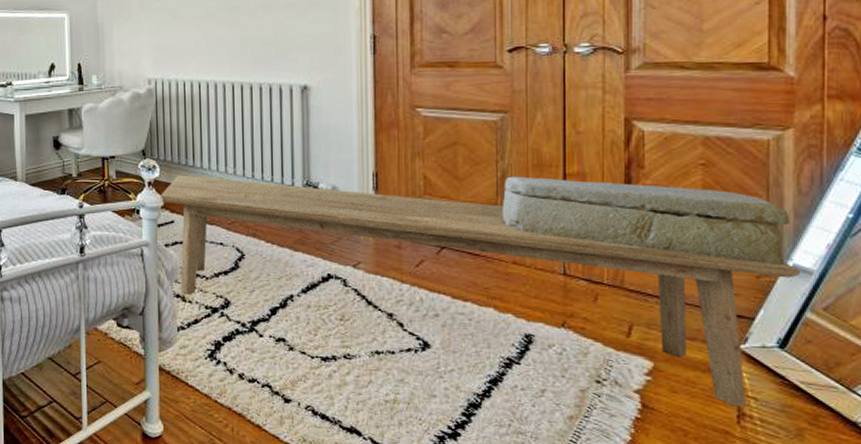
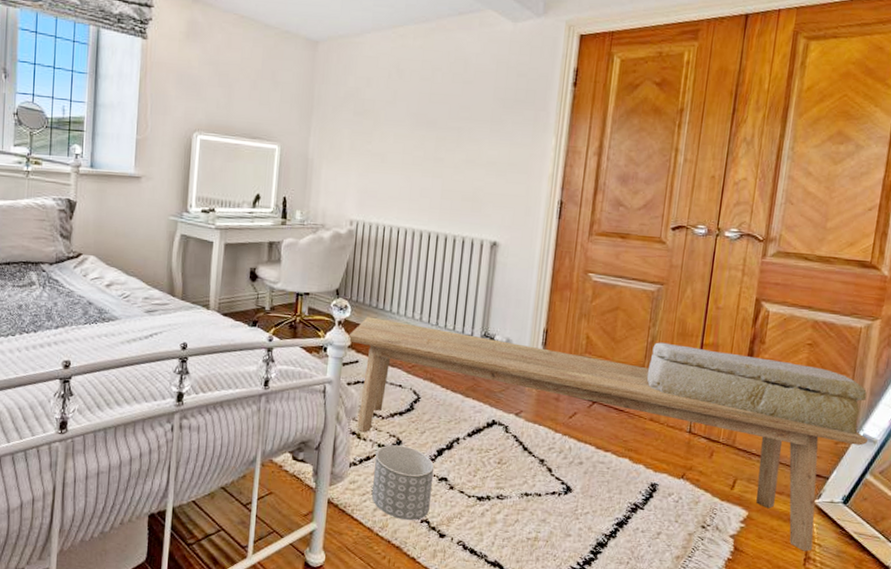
planter: none [204,306,270,386] -> present [372,445,434,521]

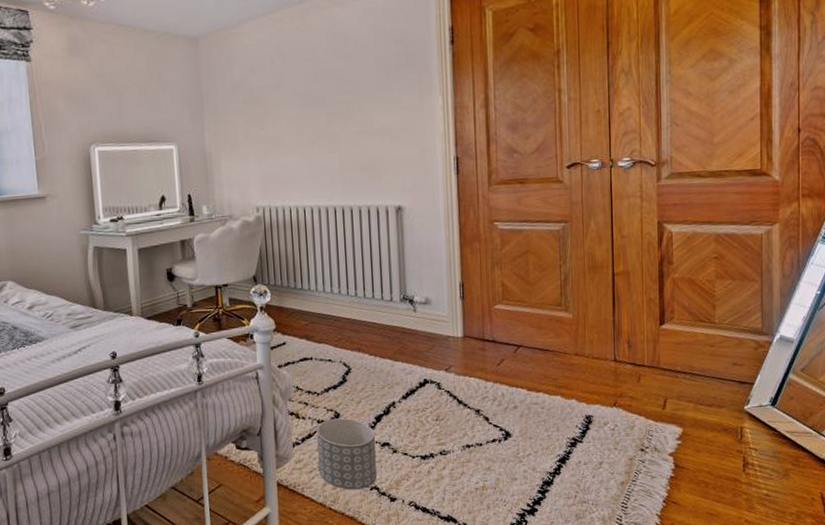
bench: present [348,316,869,552] -> none [272,298,786,458]
decorative box: present [646,342,867,435] -> none [565,277,778,338]

